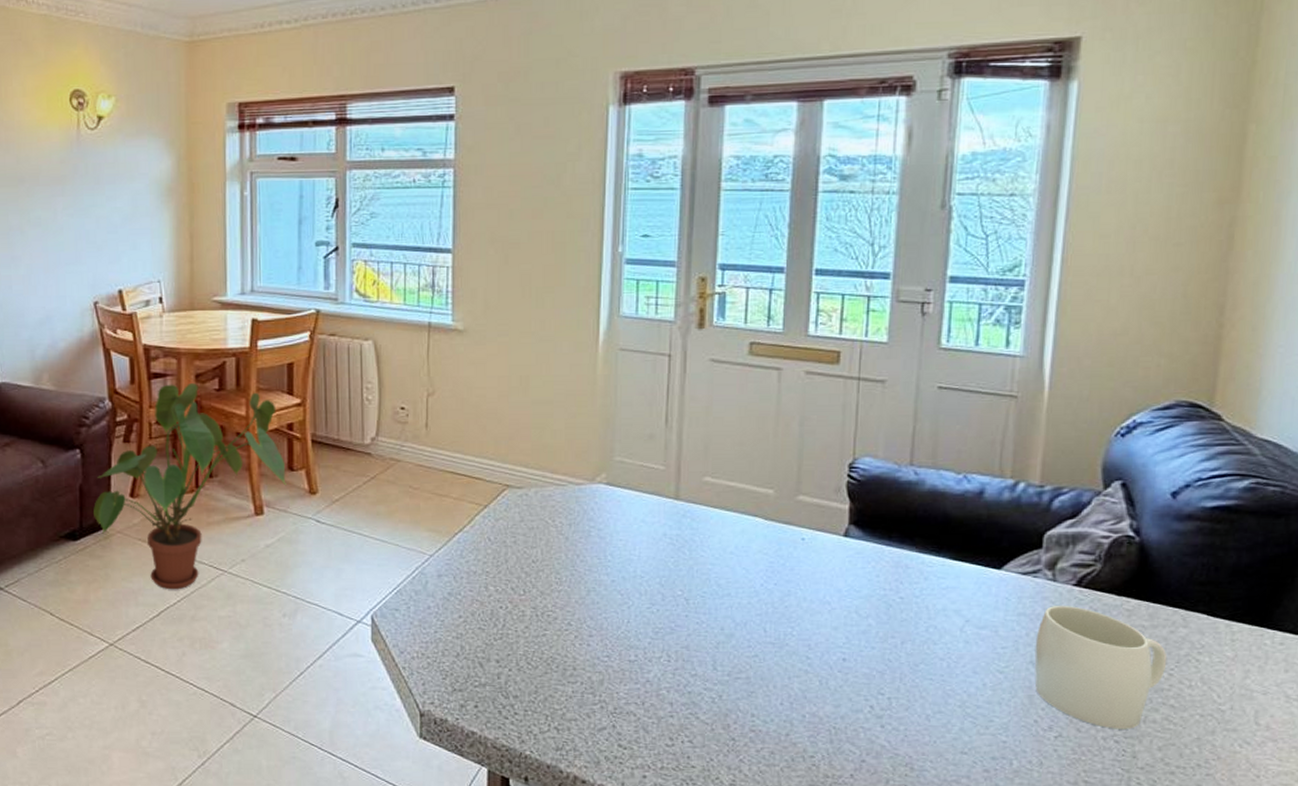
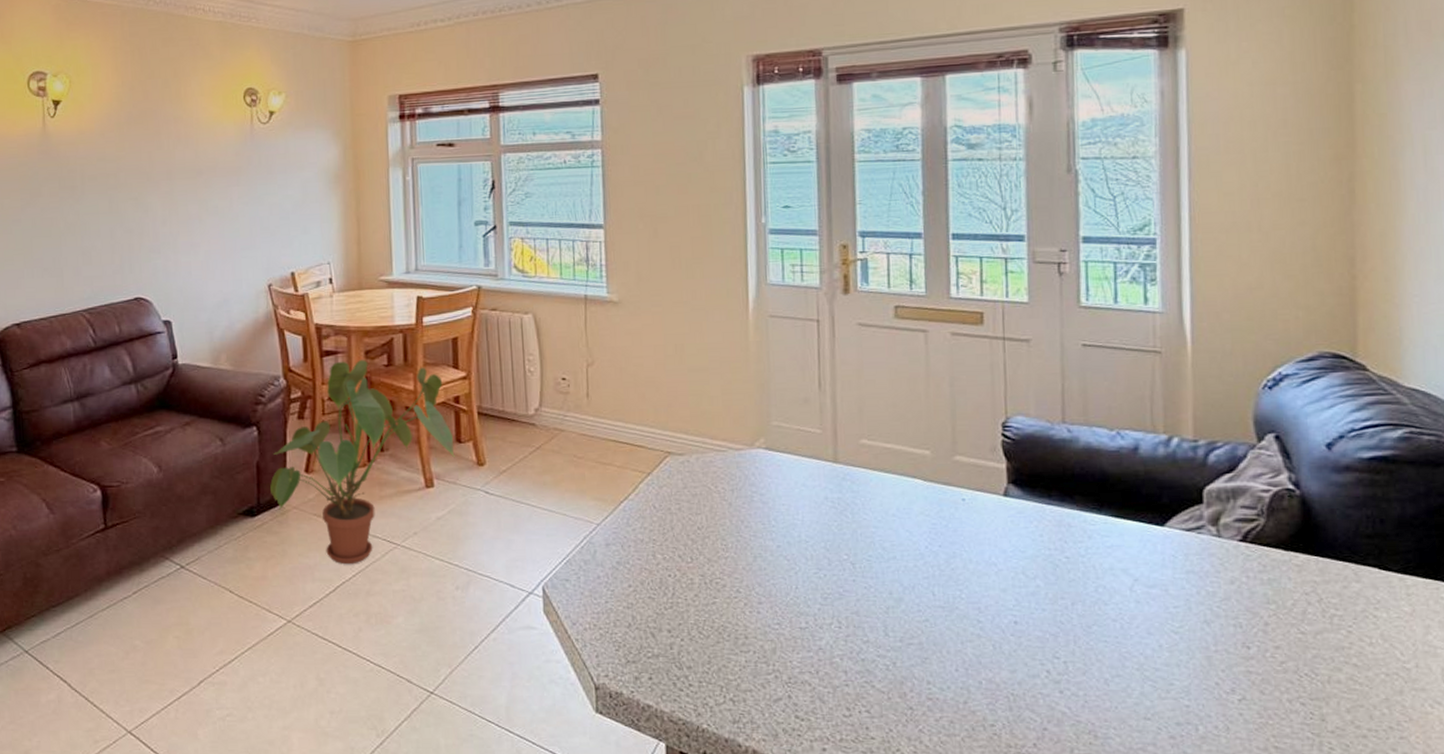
mug: present [1034,606,1168,729] -> none [1207,562,1344,691]

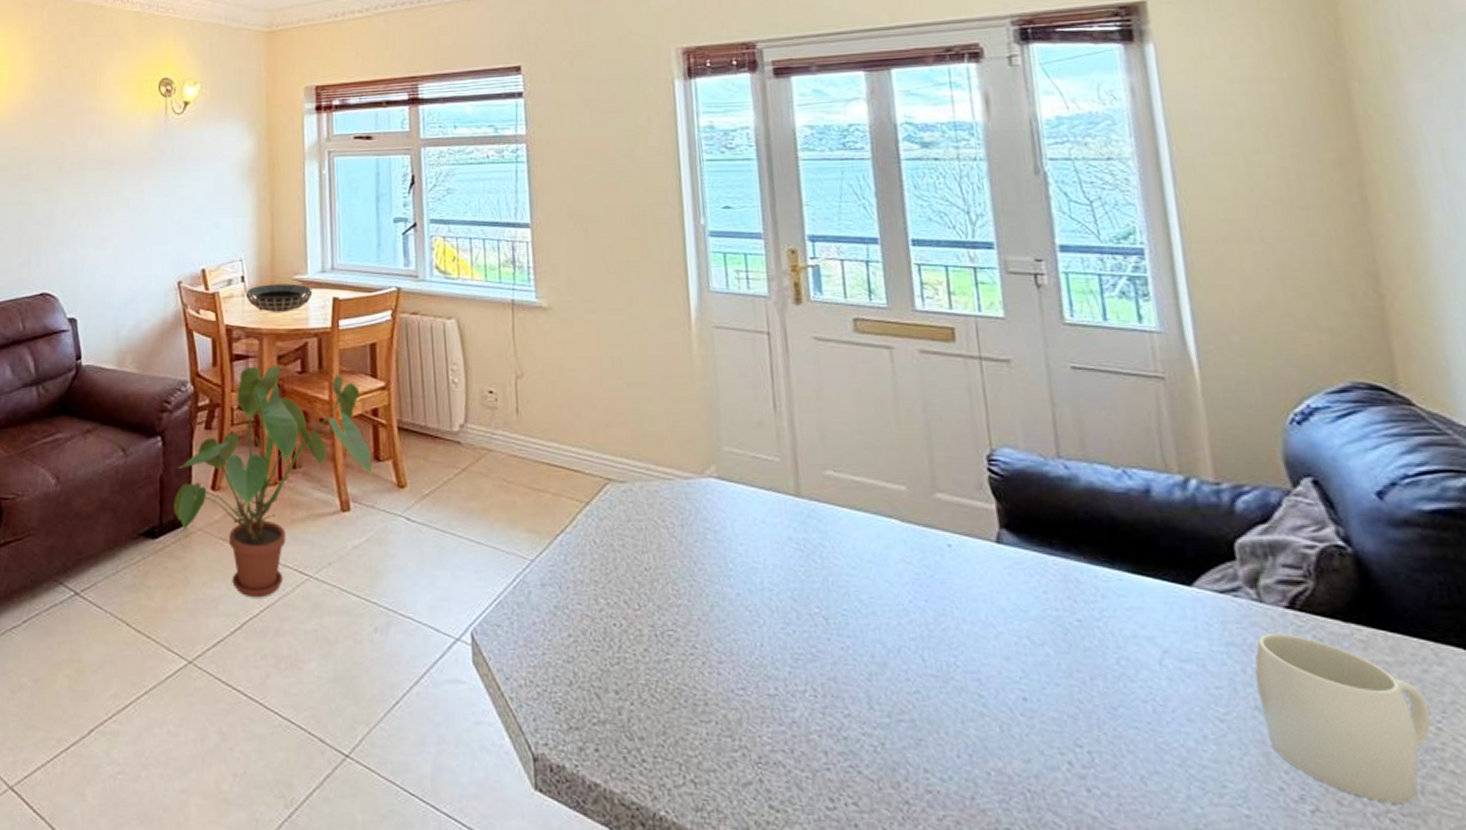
decorative bowl: none [333,284,398,312] -> present [245,283,313,313]
mug: none [1207,562,1344,691] -> present [1254,634,1431,804]

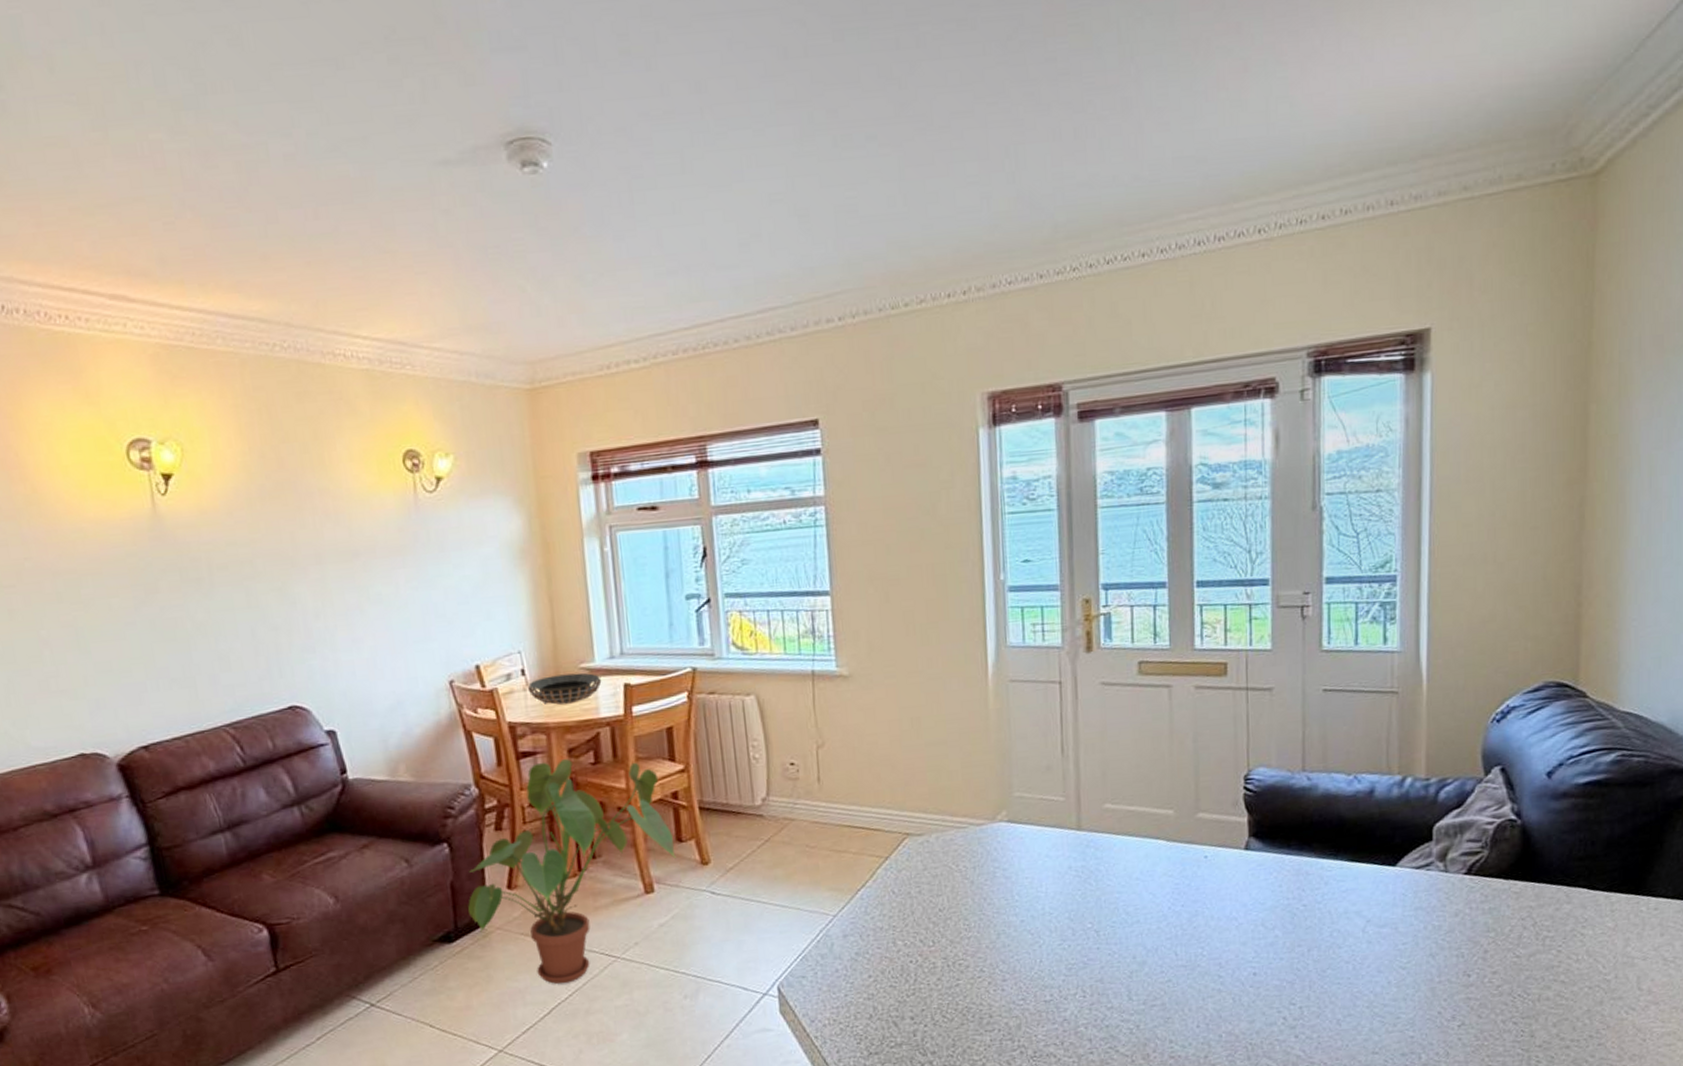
mug: present [1254,634,1431,804] -> none [1433,894,1555,1012]

